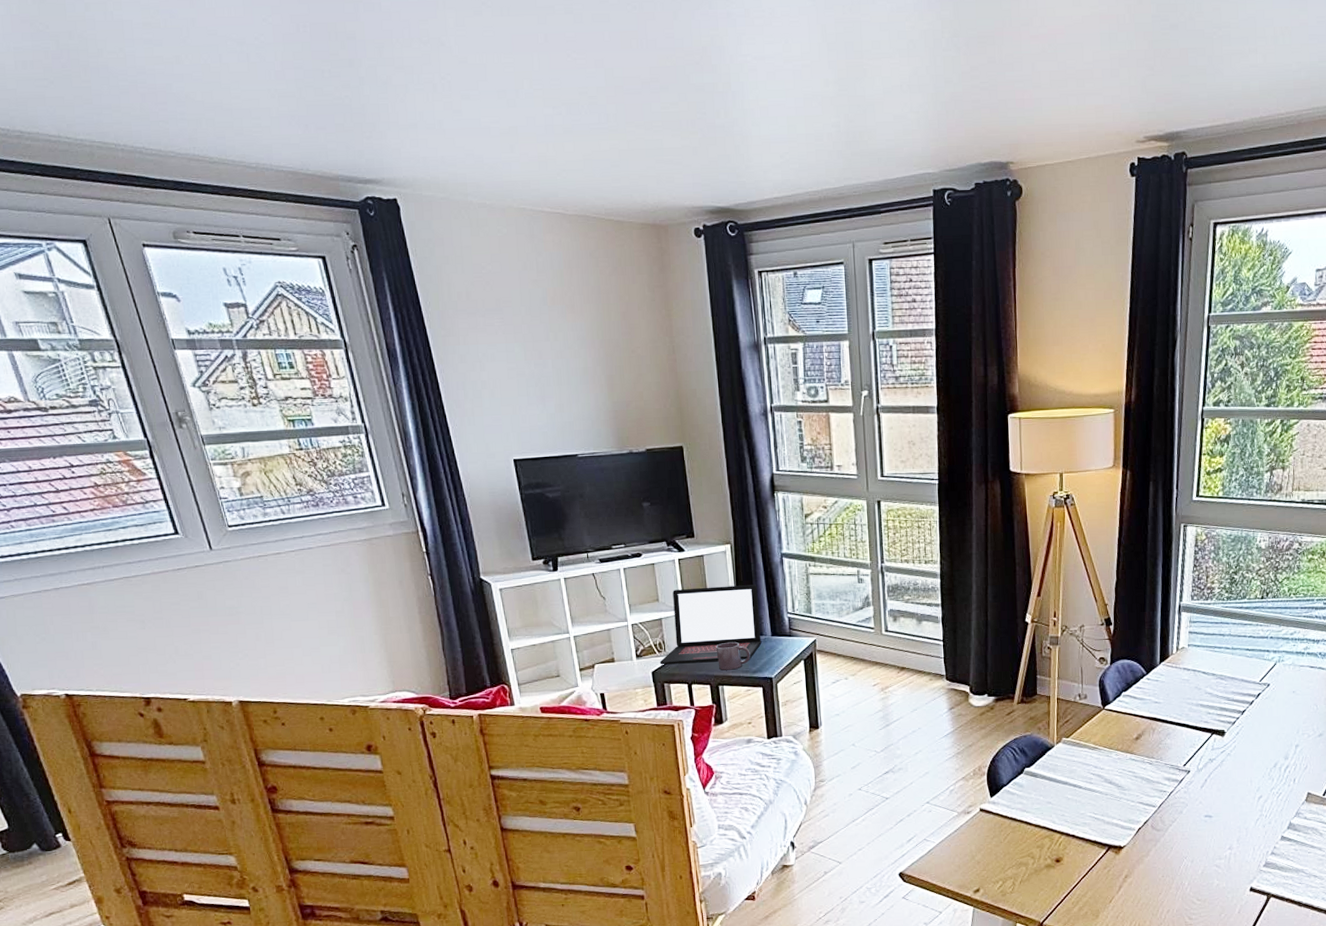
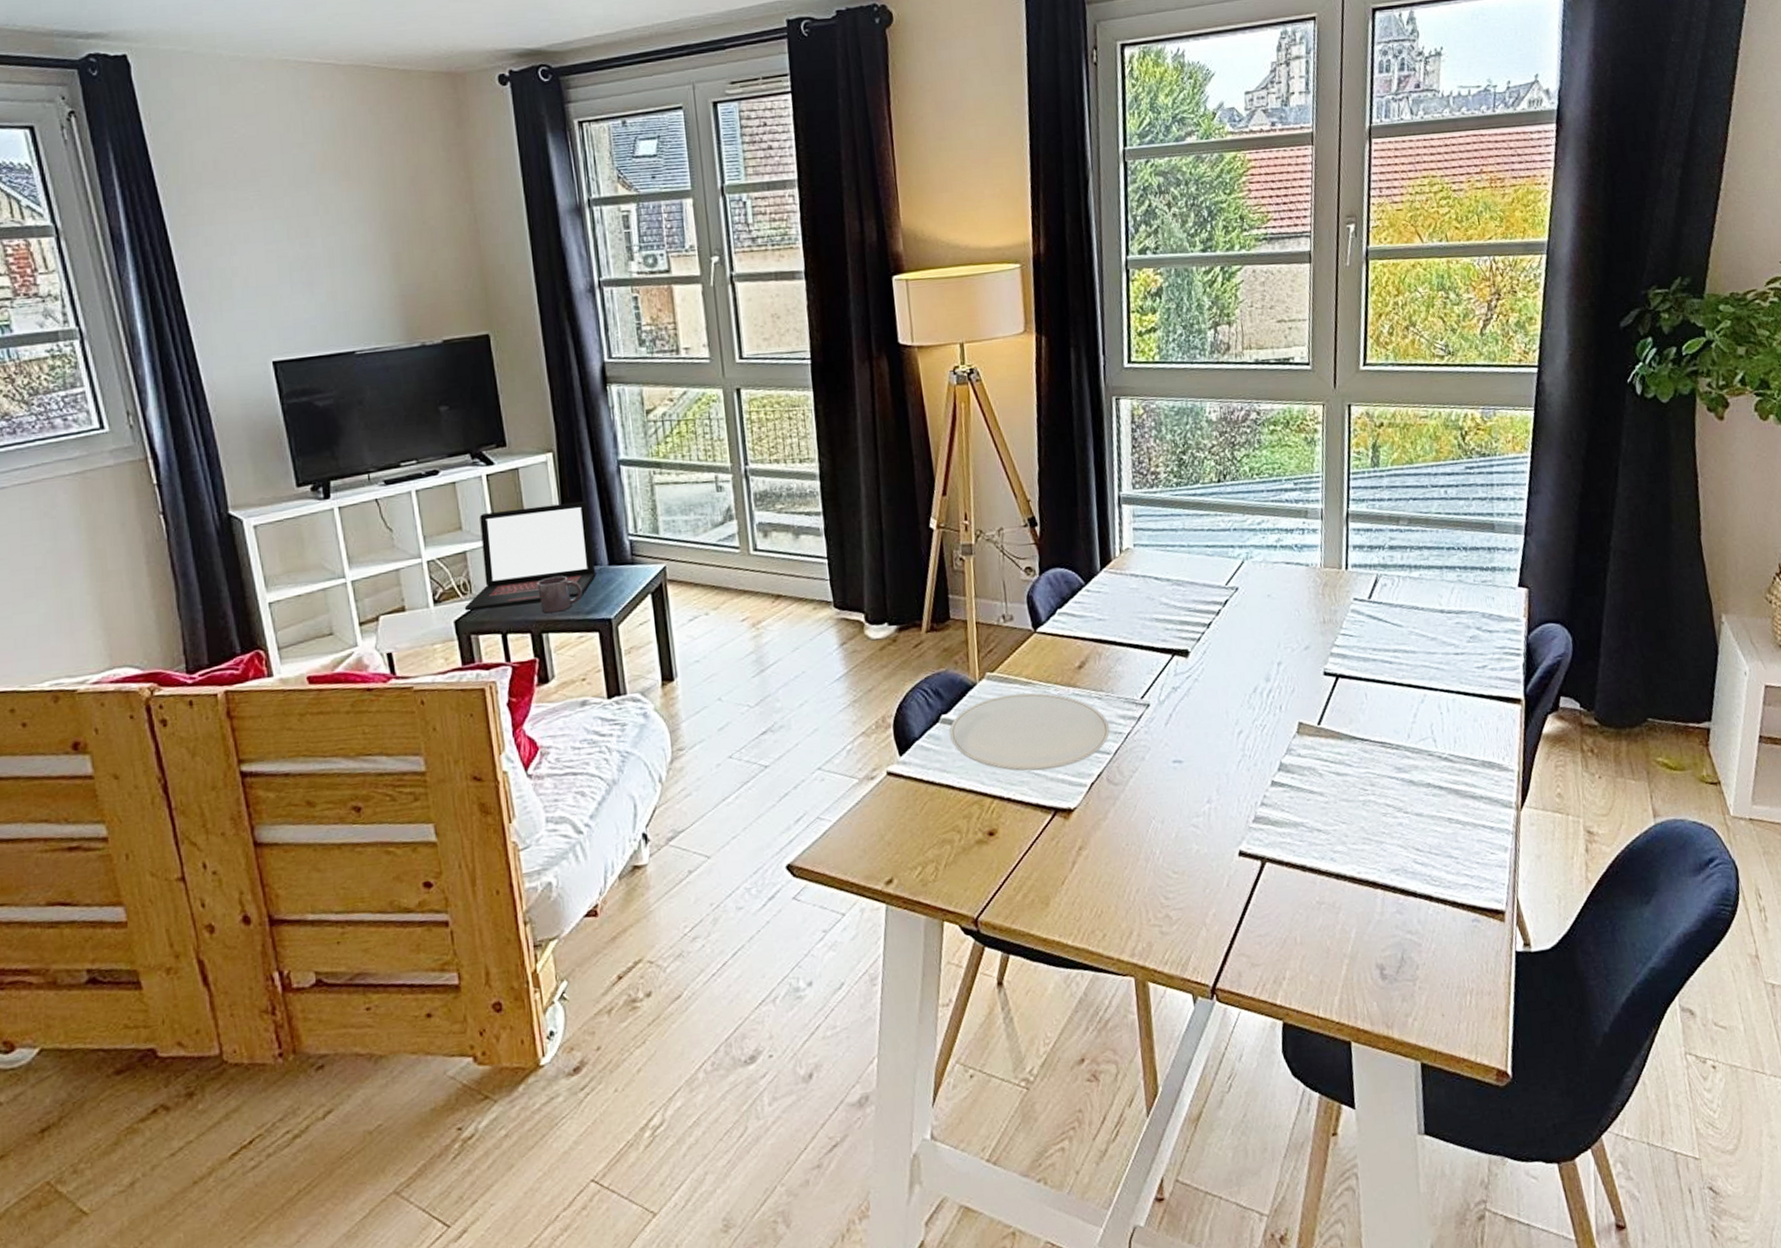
plate: none [1030,755,1157,816] -> present [949,692,1110,772]

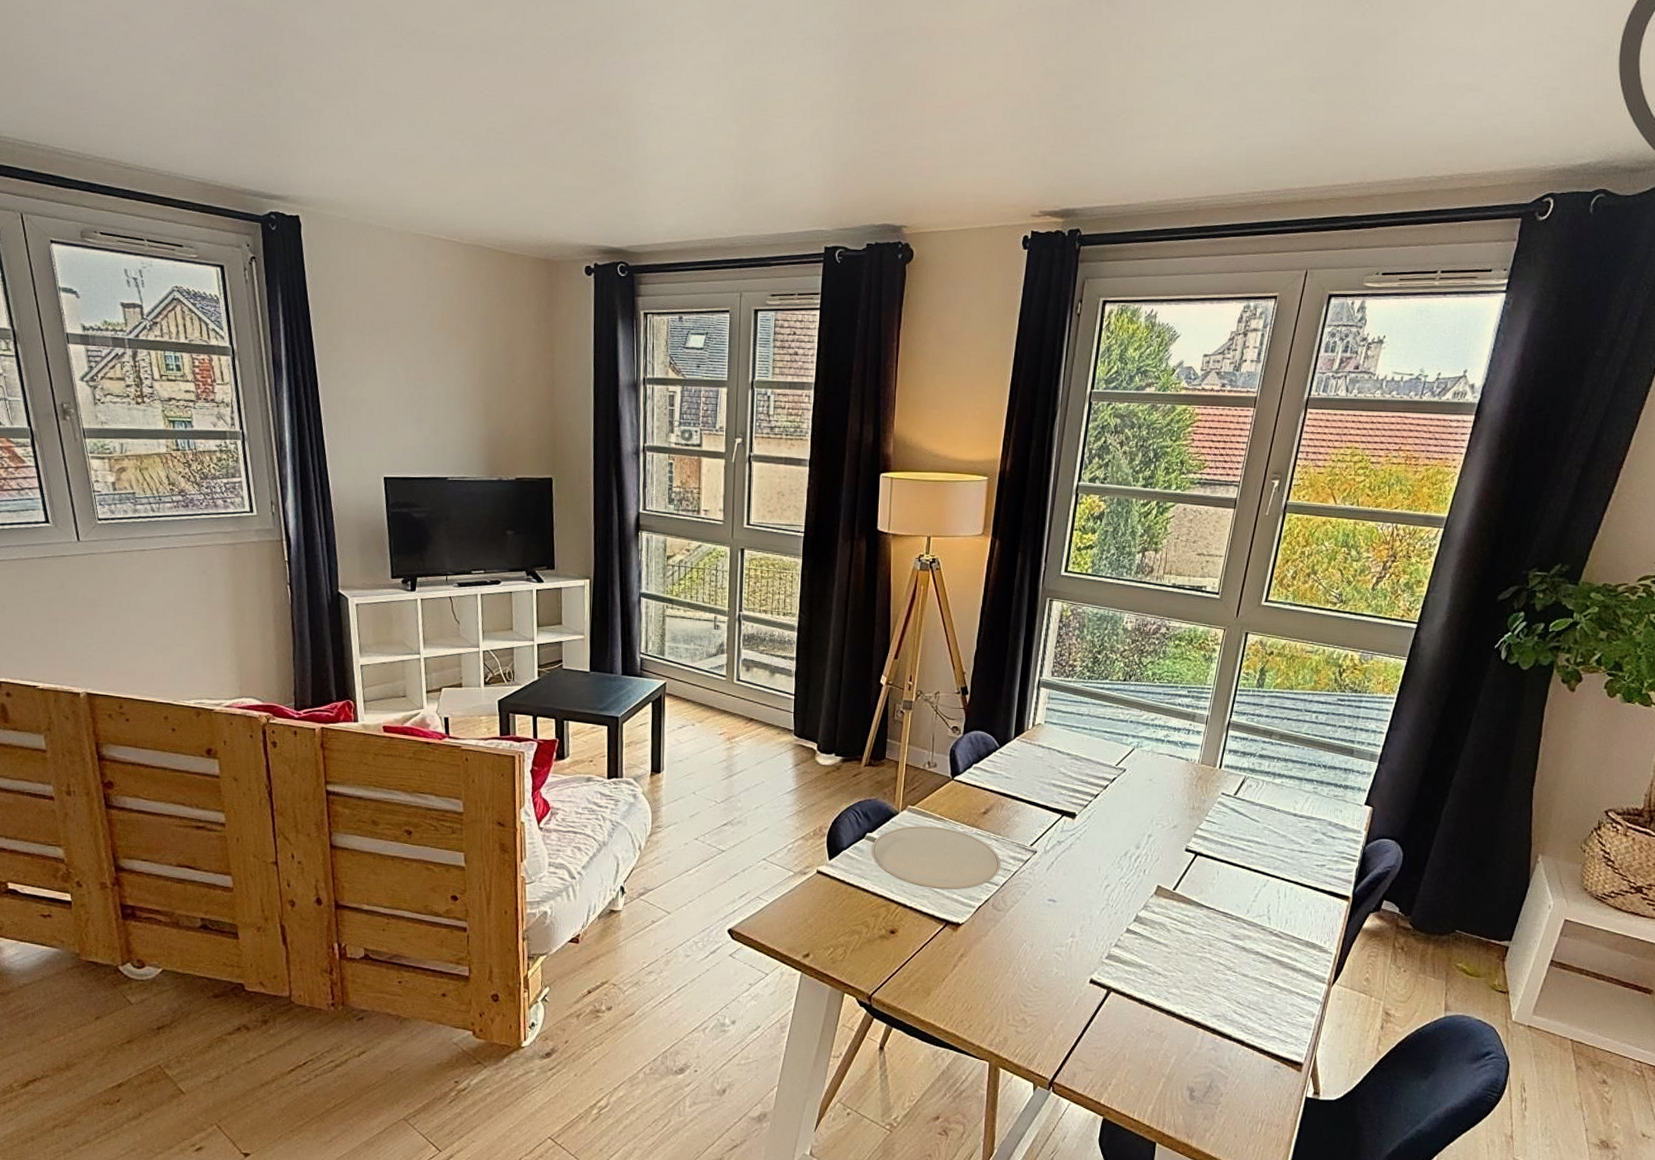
laptop: present [464,501,596,611] -> none [507,620,612,696]
mug: present [537,575,583,614] -> none [565,677,599,706]

